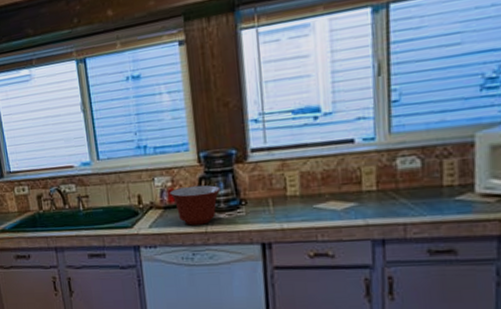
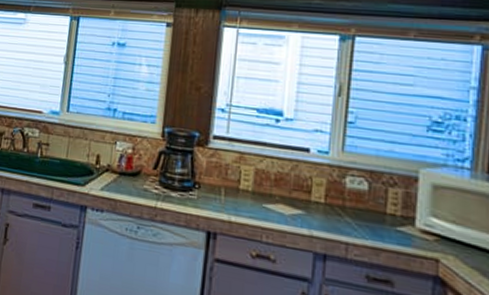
mixing bowl: present [169,185,220,225] -> none [128,157,177,199]

